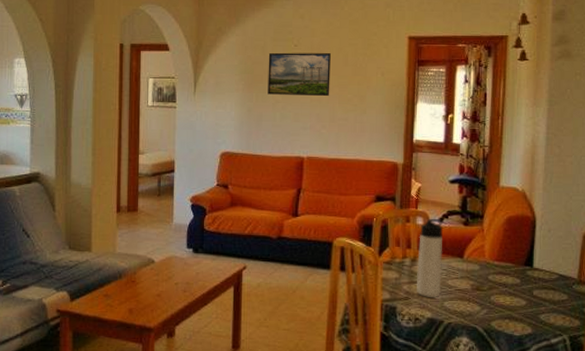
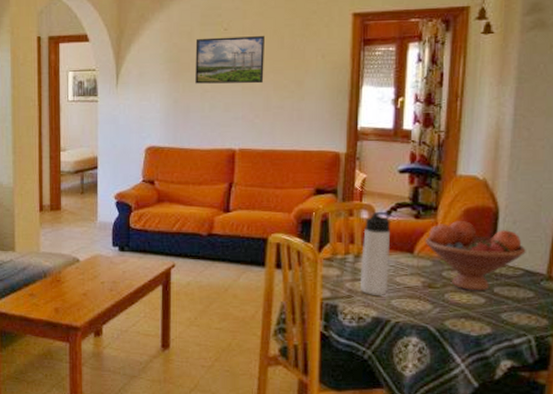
fruit bowl: none [473,228,560,294] -> present [425,221,526,291]

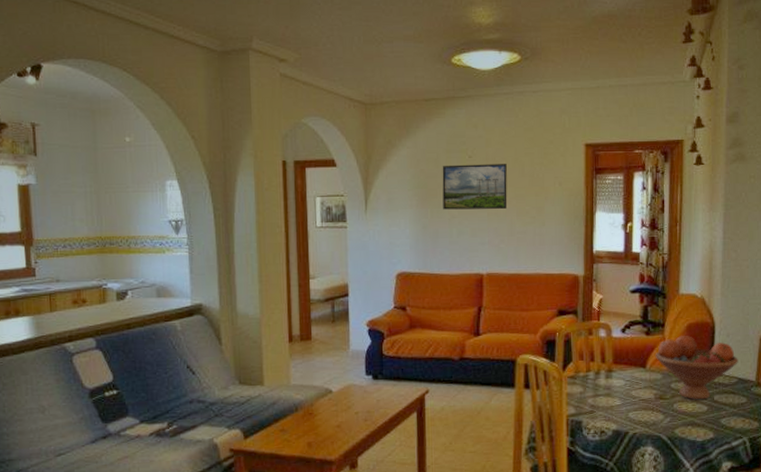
thermos bottle: present [360,211,391,295] -> none [600,329,626,409]

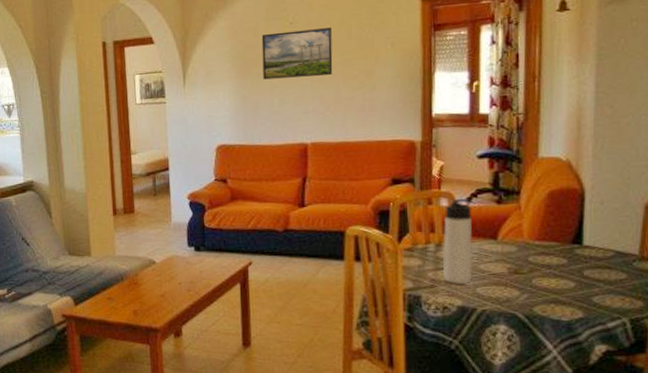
thermos bottle: none [600,329,626,409] -> present [442,198,473,284]
fruit bowl: present [655,336,738,400] -> none [508,204,616,275]

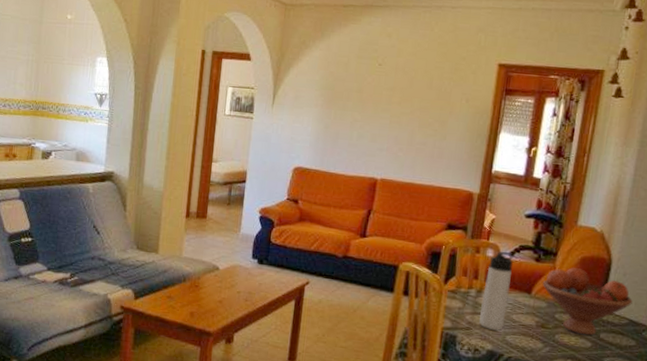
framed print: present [261,28,333,80] -> none [347,70,415,120]
fruit bowl: none [508,204,616,275] -> present [542,268,633,335]

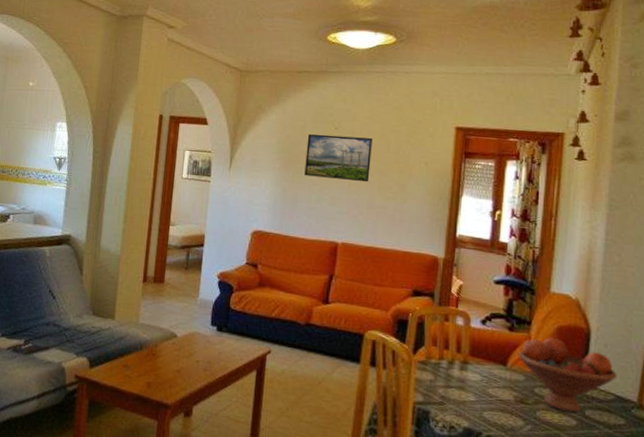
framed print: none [347,70,415,120] -> present [304,134,372,183]
thermos bottle: present [479,251,514,330] -> none [453,319,486,406]

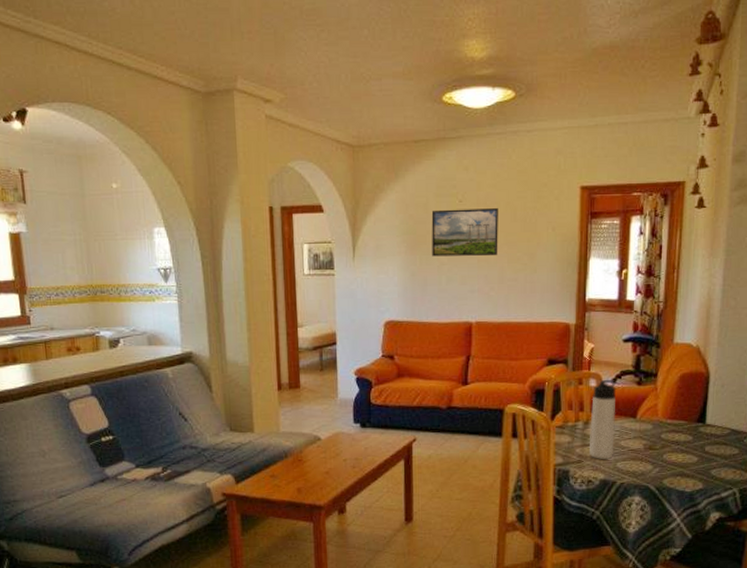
thermos bottle: none [453,319,486,406] -> present [589,379,617,459]
fruit bowl: present [518,338,617,412] -> none [646,386,732,451]

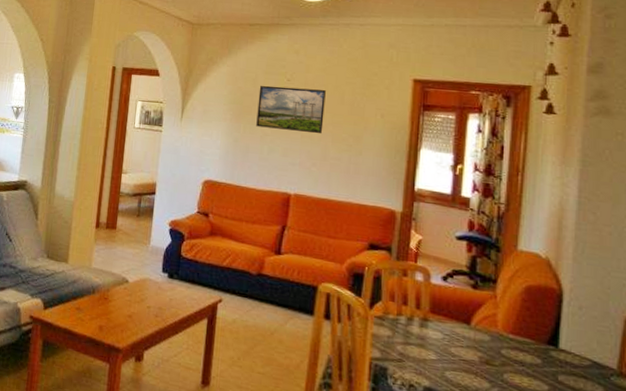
thermos bottle: present [589,379,617,459] -> none [412,275,447,365]

